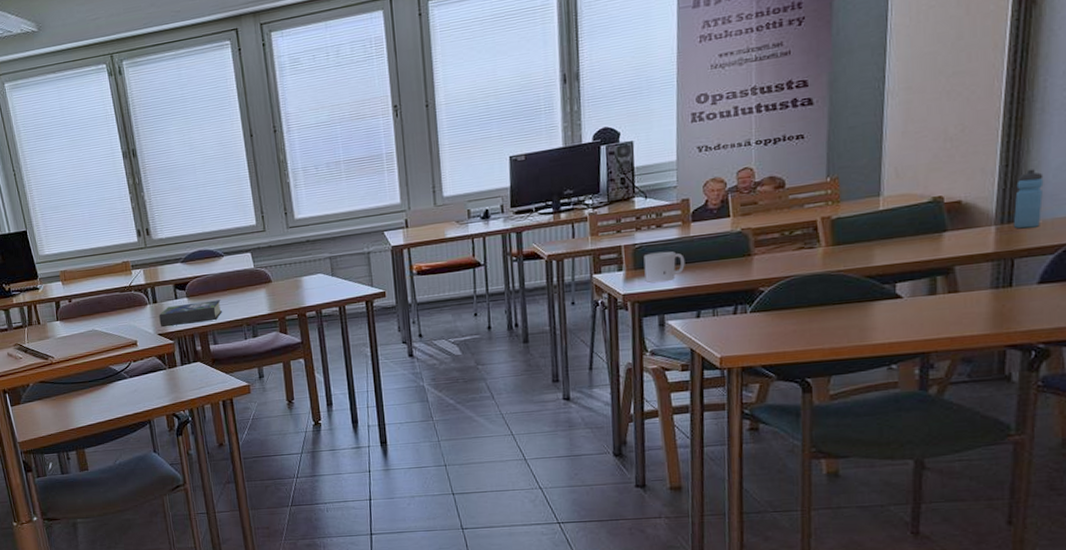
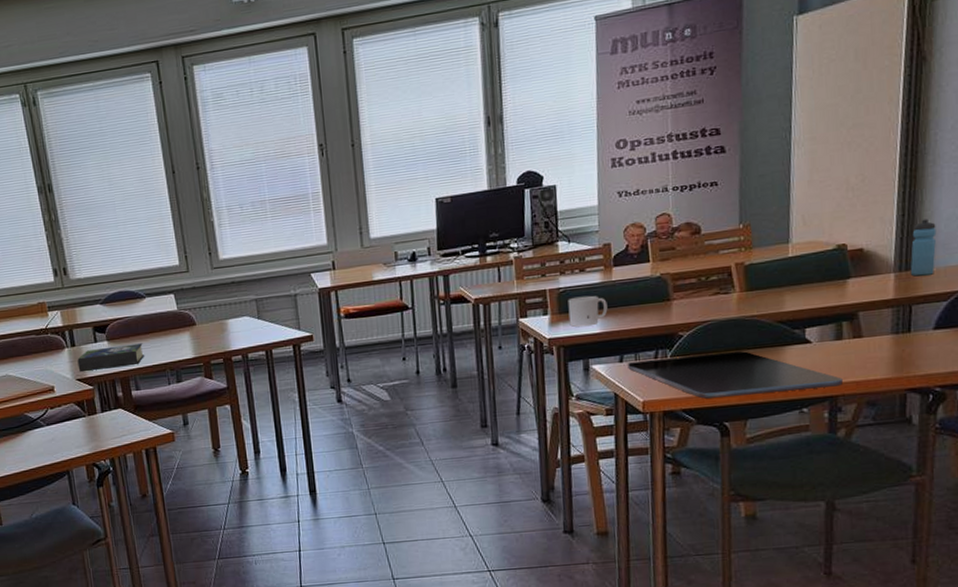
tablet: none [705,306,937,355] -> present [628,351,844,399]

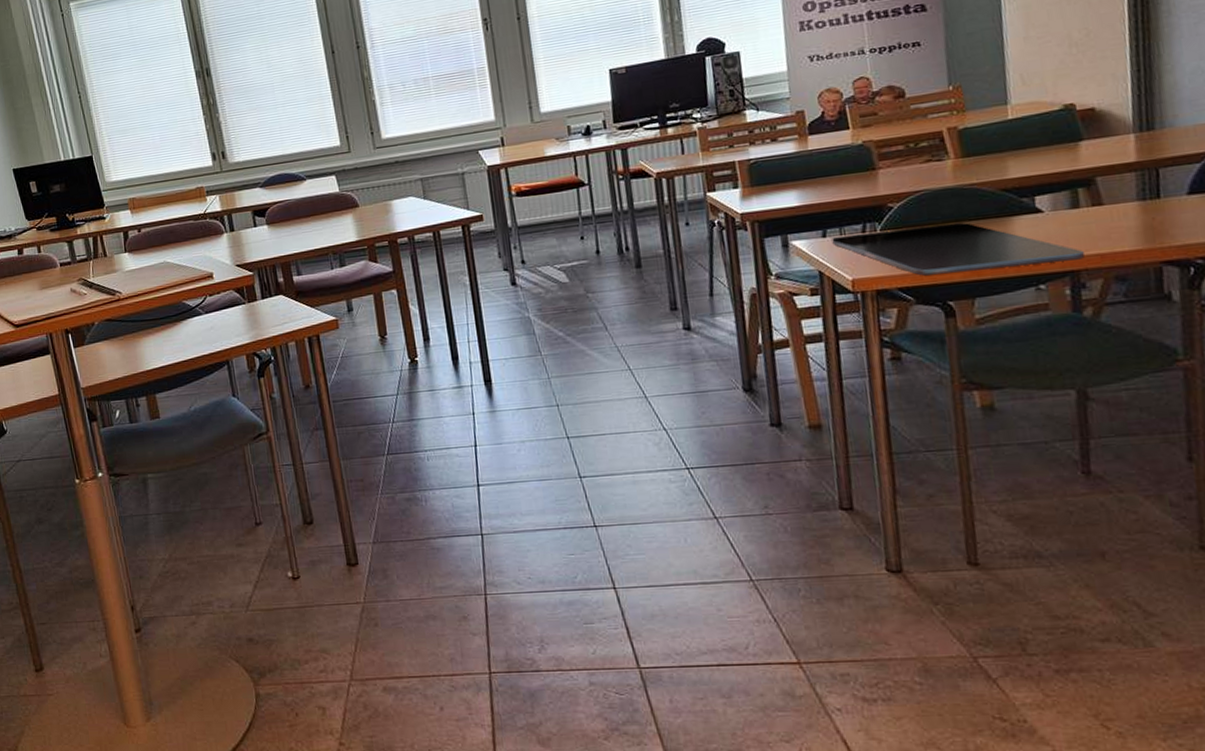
book: present [77,343,144,371] -> none [236,226,305,257]
mug: present [568,295,608,328] -> none [759,166,806,201]
water bottle: present [910,218,937,278] -> none [1151,73,1182,138]

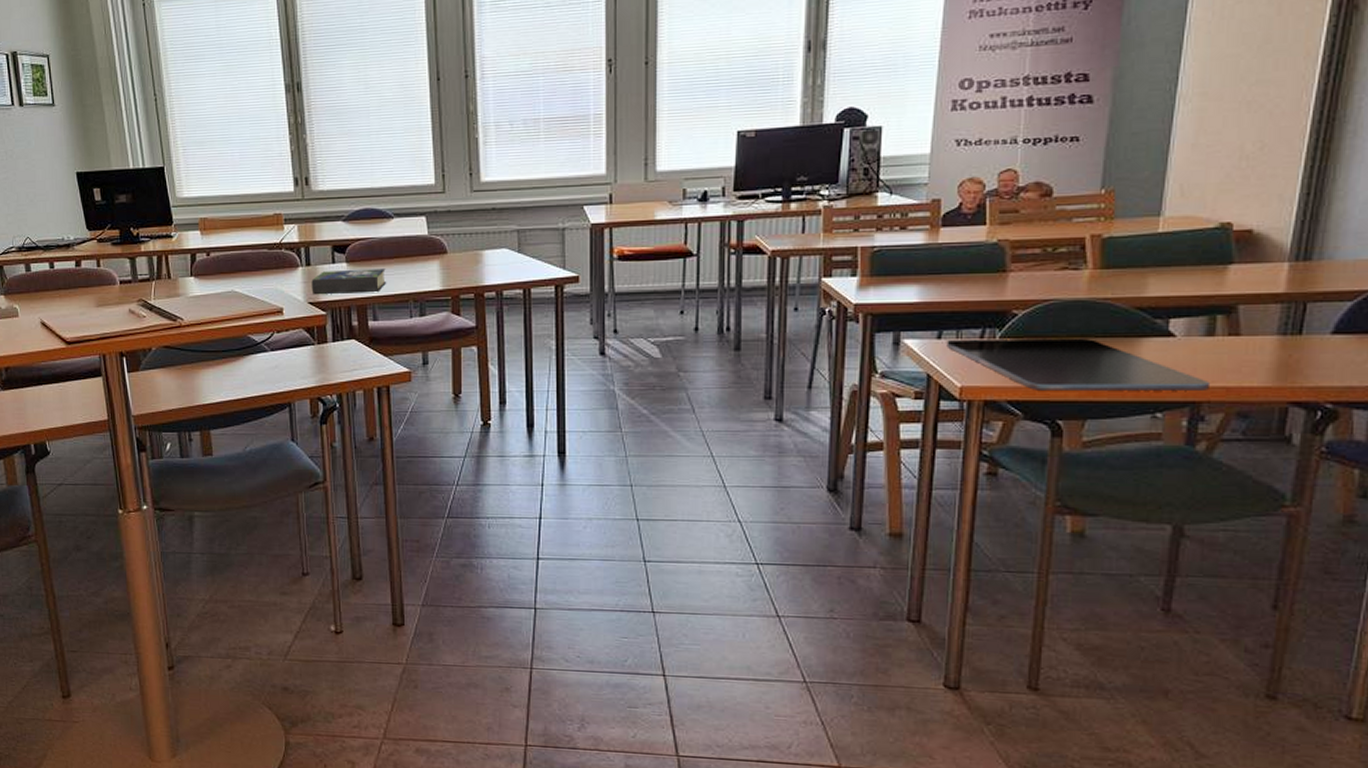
book: none [236,226,305,257] -> present [311,268,386,294]

